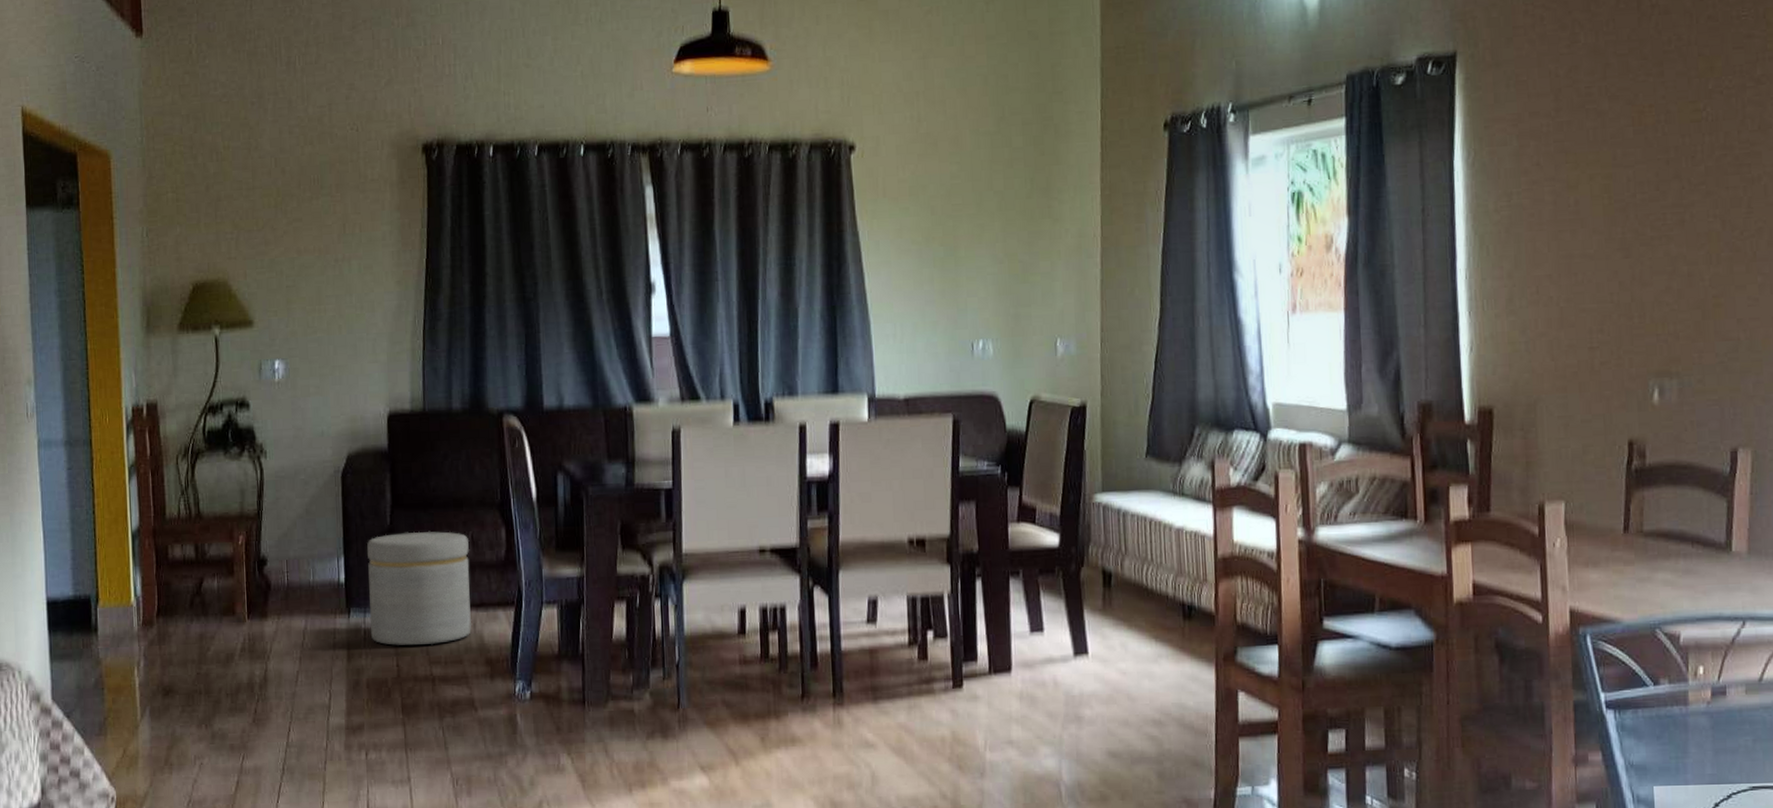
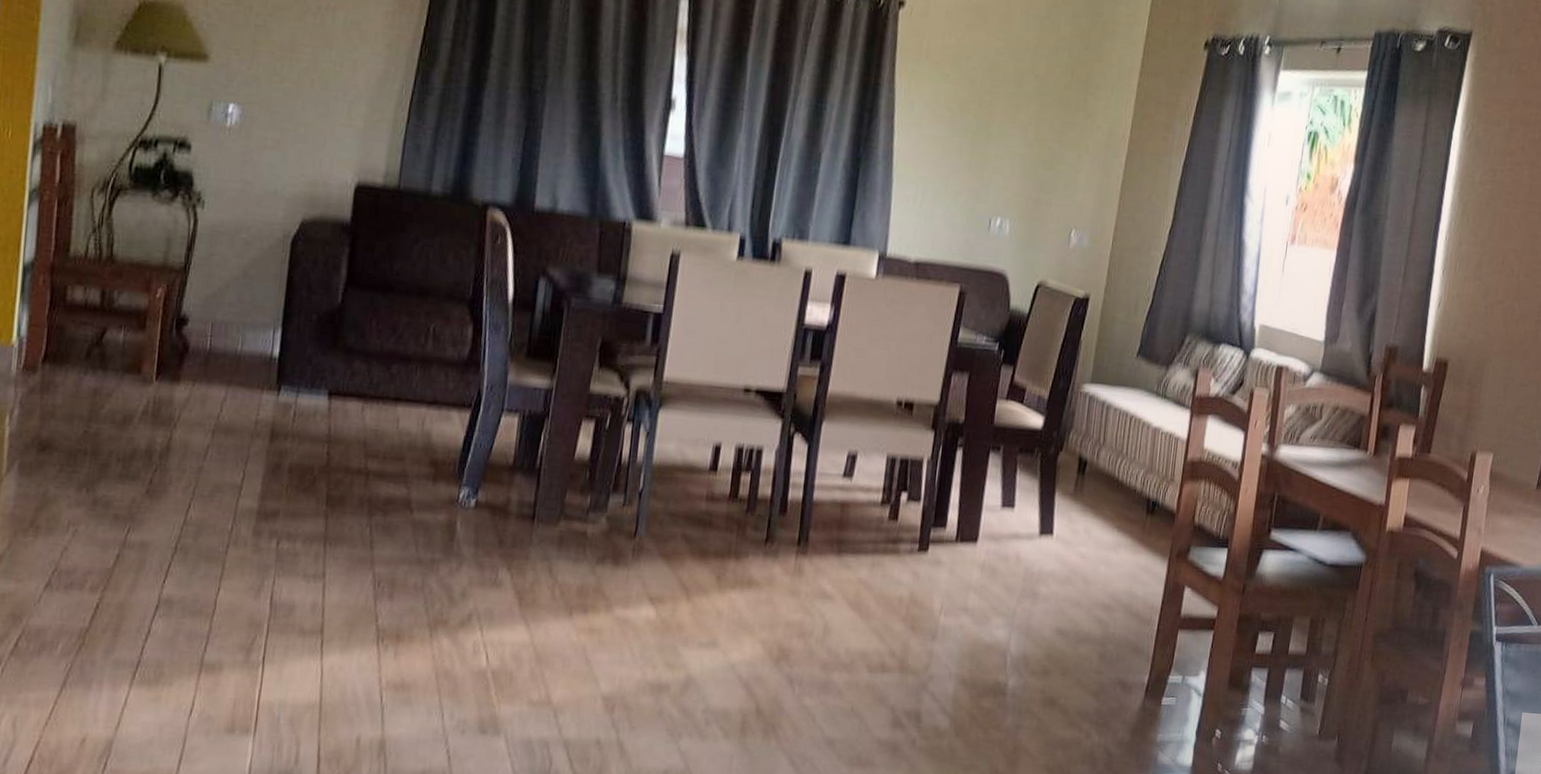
ottoman: present [366,531,472,646] -> none [300,313,429,437]

